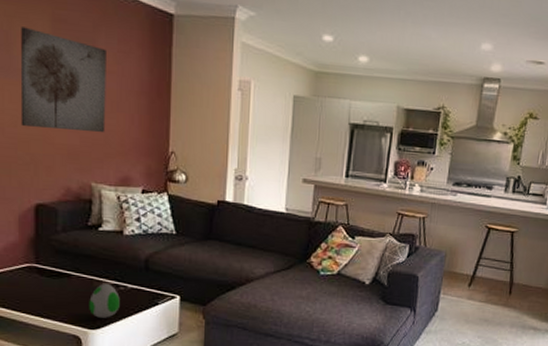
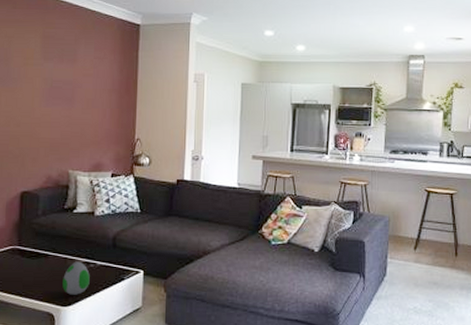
wall art: present [20,27,106,133] -> none [13,44,85,127]

